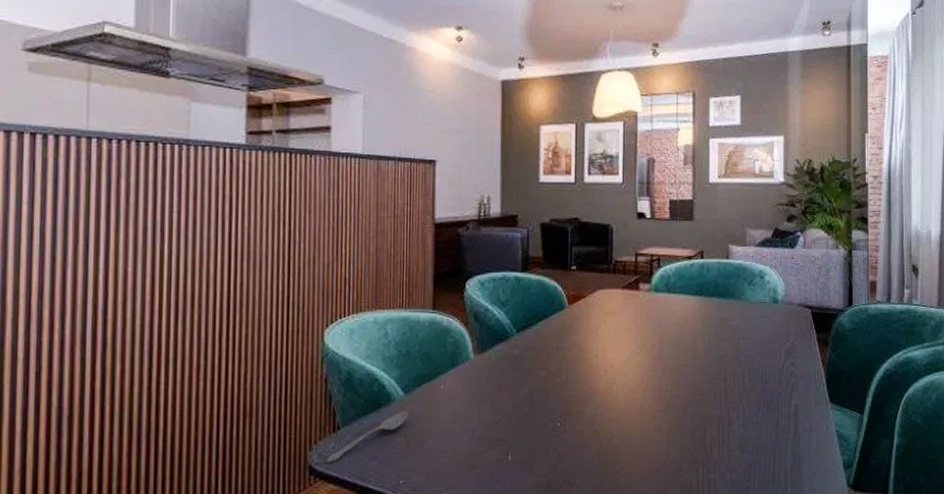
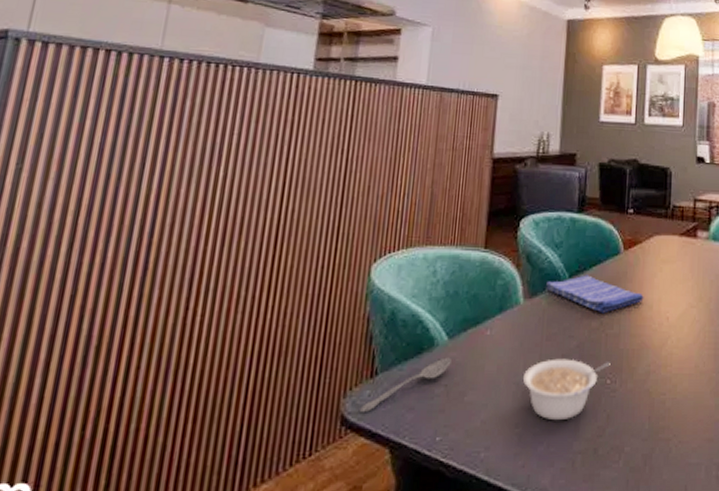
legume: none [477,406,560,461] -> present [522,358,611,421]
dish towel: none [495,329,589,364] -> present [546,275,644,314]

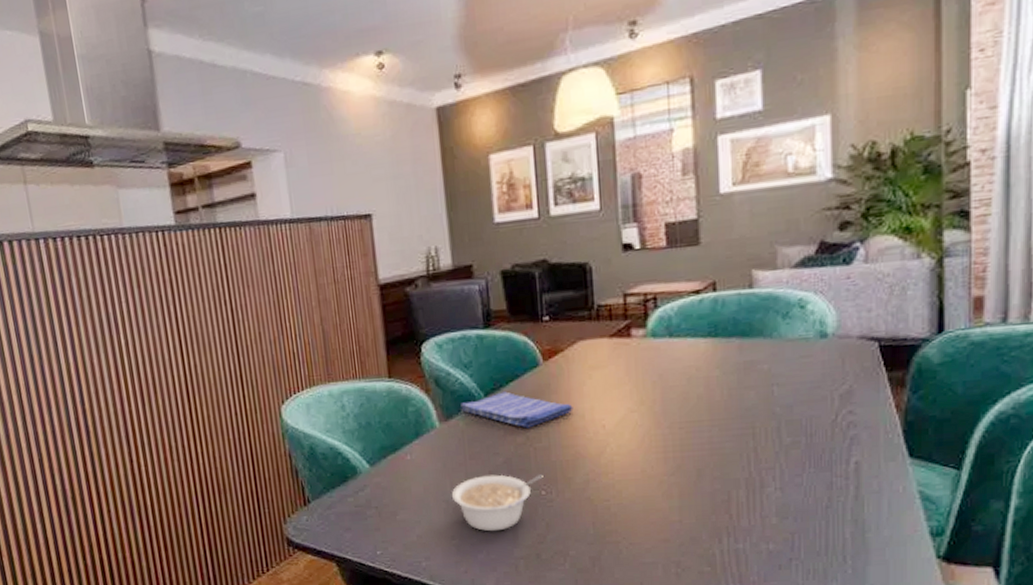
spoon: present [358,357,451,412] -> none [300,483,377,534]

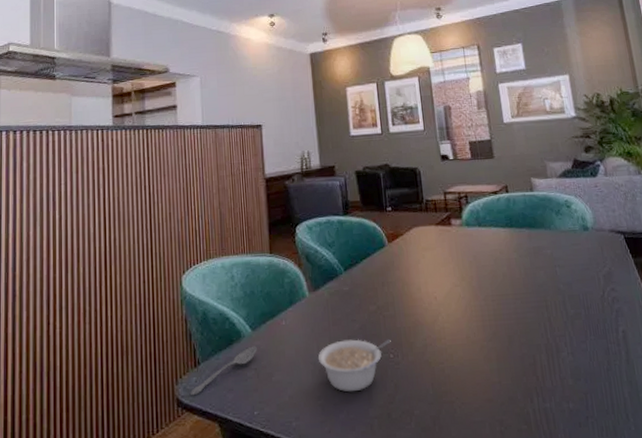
spoon: none [300,483,377,534] -> present [189,346,257,395]
dish towel: present [461,391,573,429] -> none [326,267,412,299]

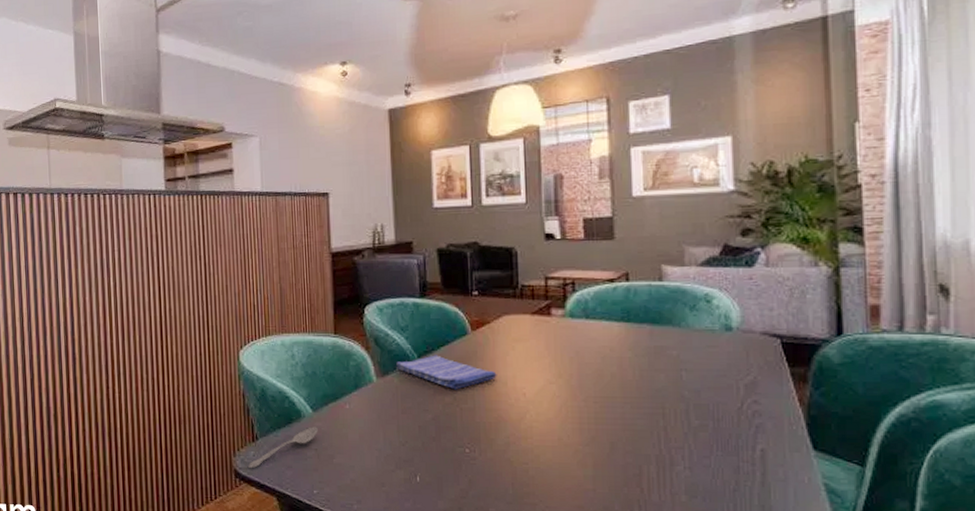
legume: present [318,339,391,392] -> none [383,429,468,483]
dish towel: none [326,267,412,299] -> present [396,355,497,390]

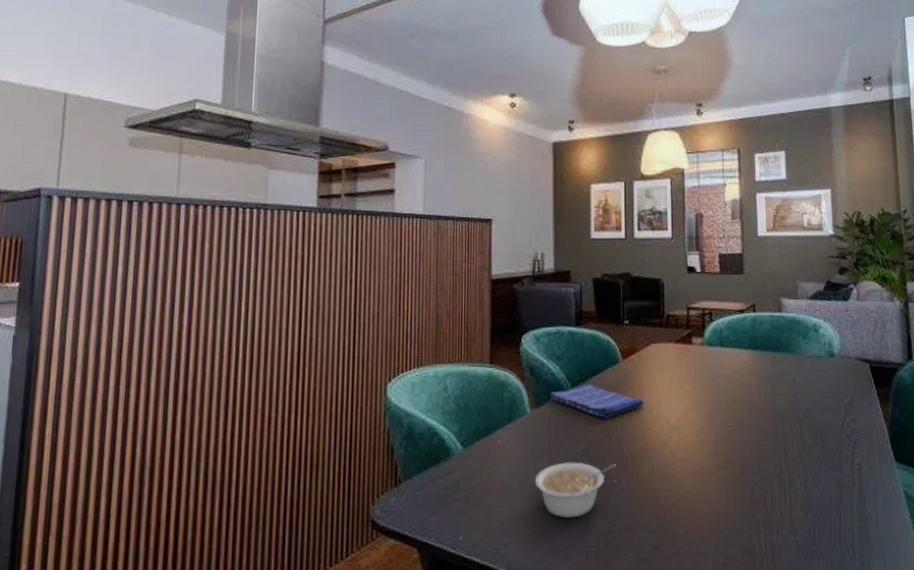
spoon: present [247,427,318,468] -> none [387,465,467,517]
legume: none [383,429,468,483] -> present [534,461,616,519]

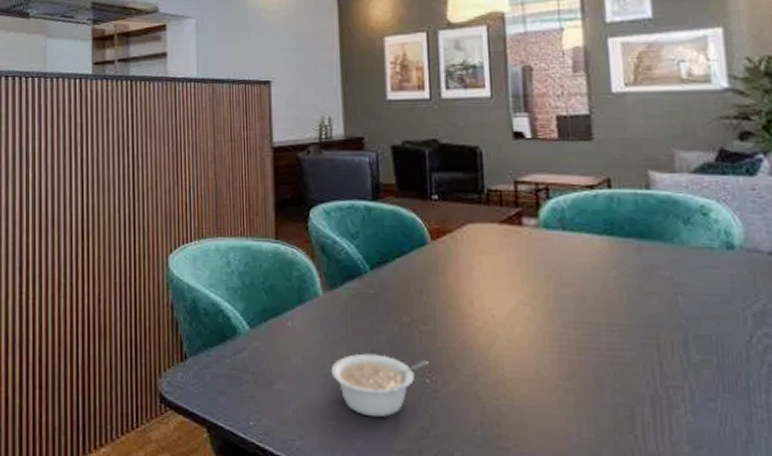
dish towel: present [550,384,644,419] -> none [345,267,461,309]

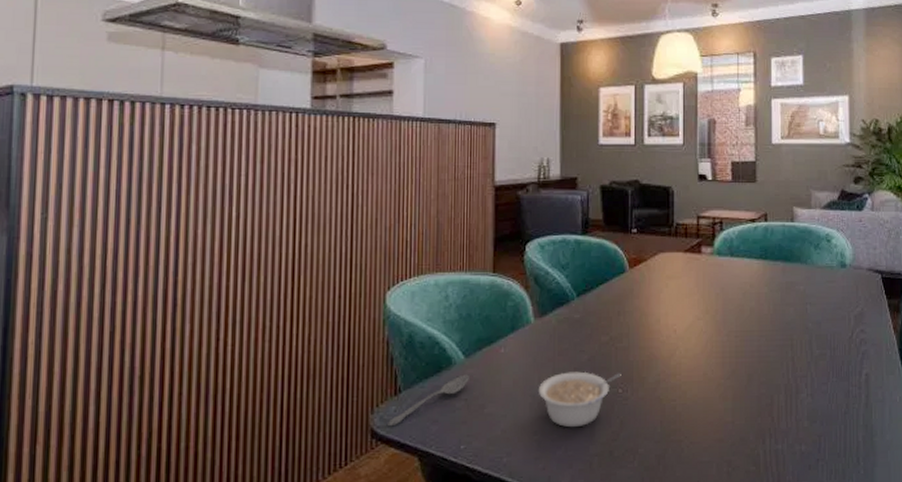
spoon: none [174,346,255,392] -> present [386,374,469,426]

